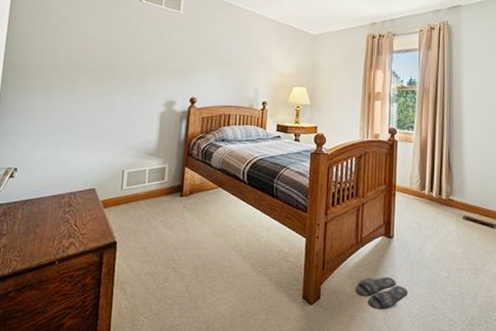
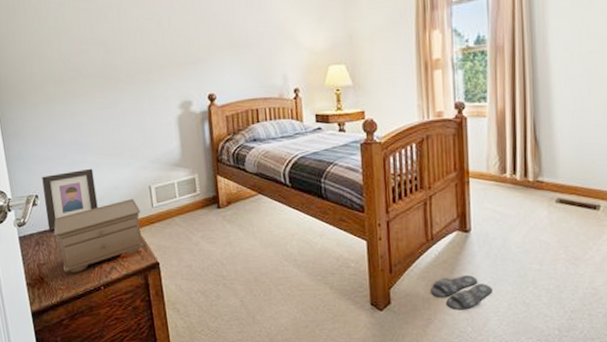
picture frame: none [19,149,75,202] -> present [42,168,98,230]
jewelry box: none [22,180,110,246] -> present [53,199,144,273]

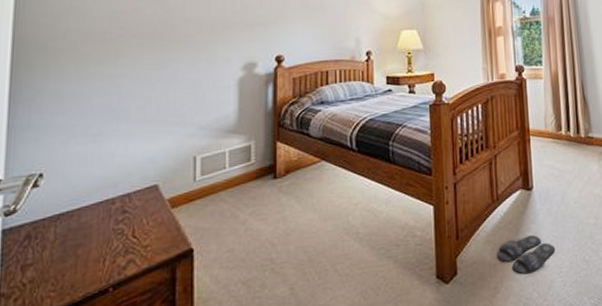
picture frame: present [42,168,98,230] -> none [48,138,125,218]
jewelry box: present [53,199,144,273] -> none [55,173,178,274]

